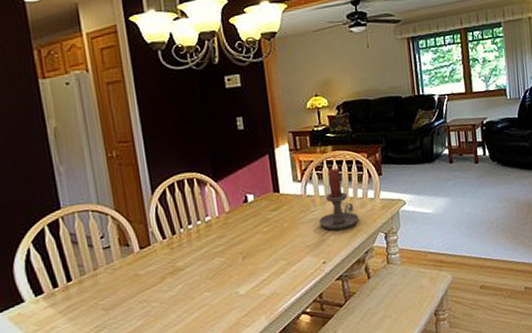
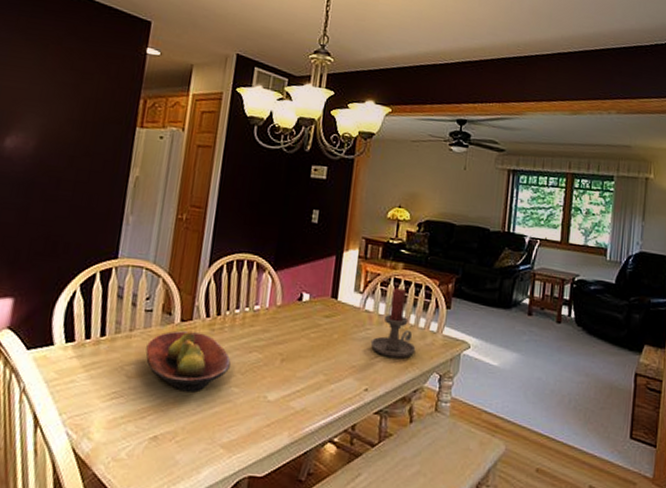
fruit bowl: none [114,254,198,309] -> present [145,330,231,392]

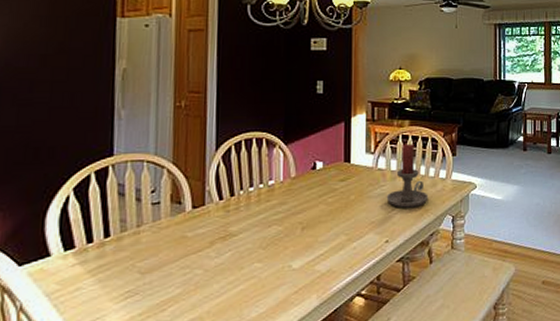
fruit bowl: present [145,330,231,392] -> none [158,215,250,277]

